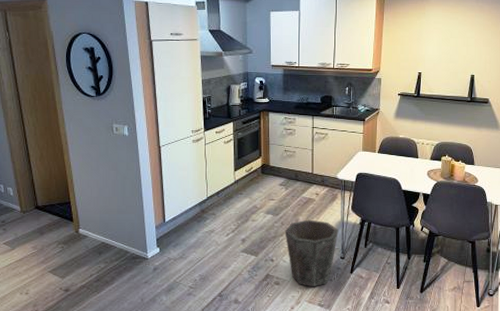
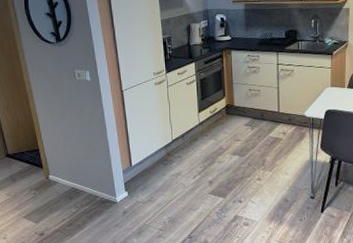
waste bin: present [285,219,339,287] -> none [252,159,308,228]

